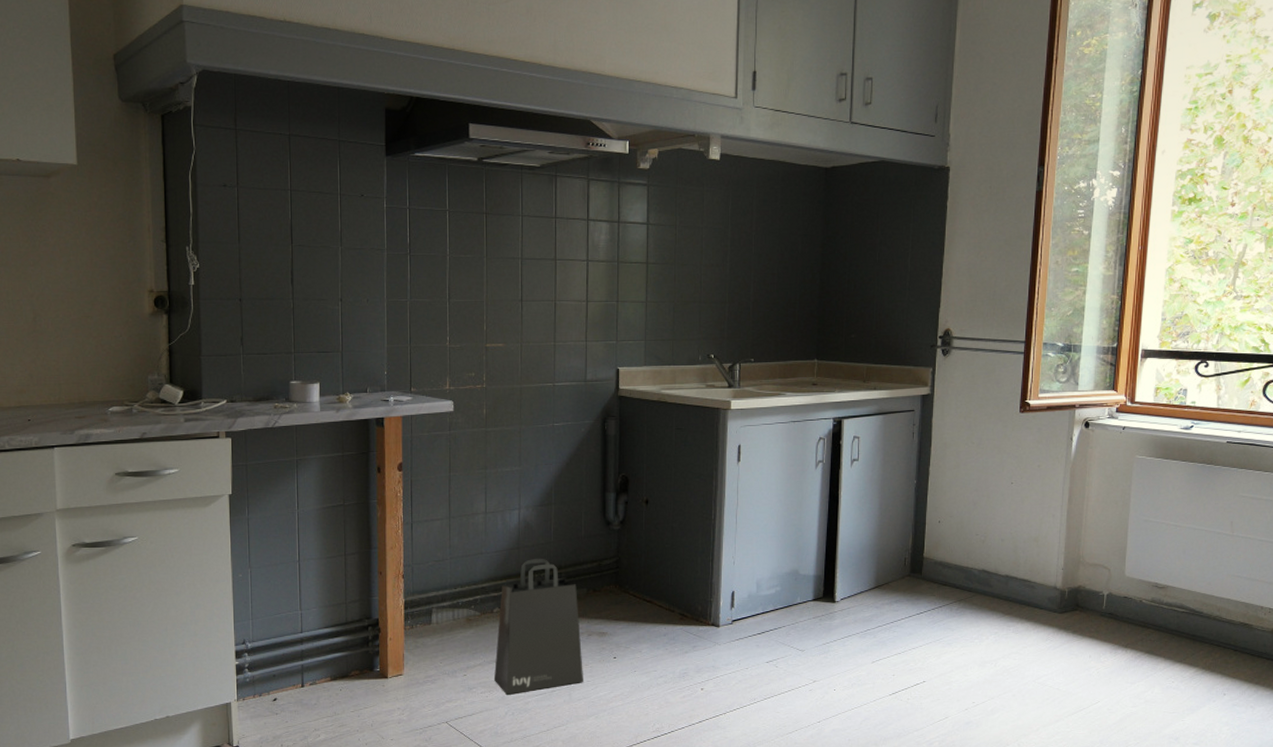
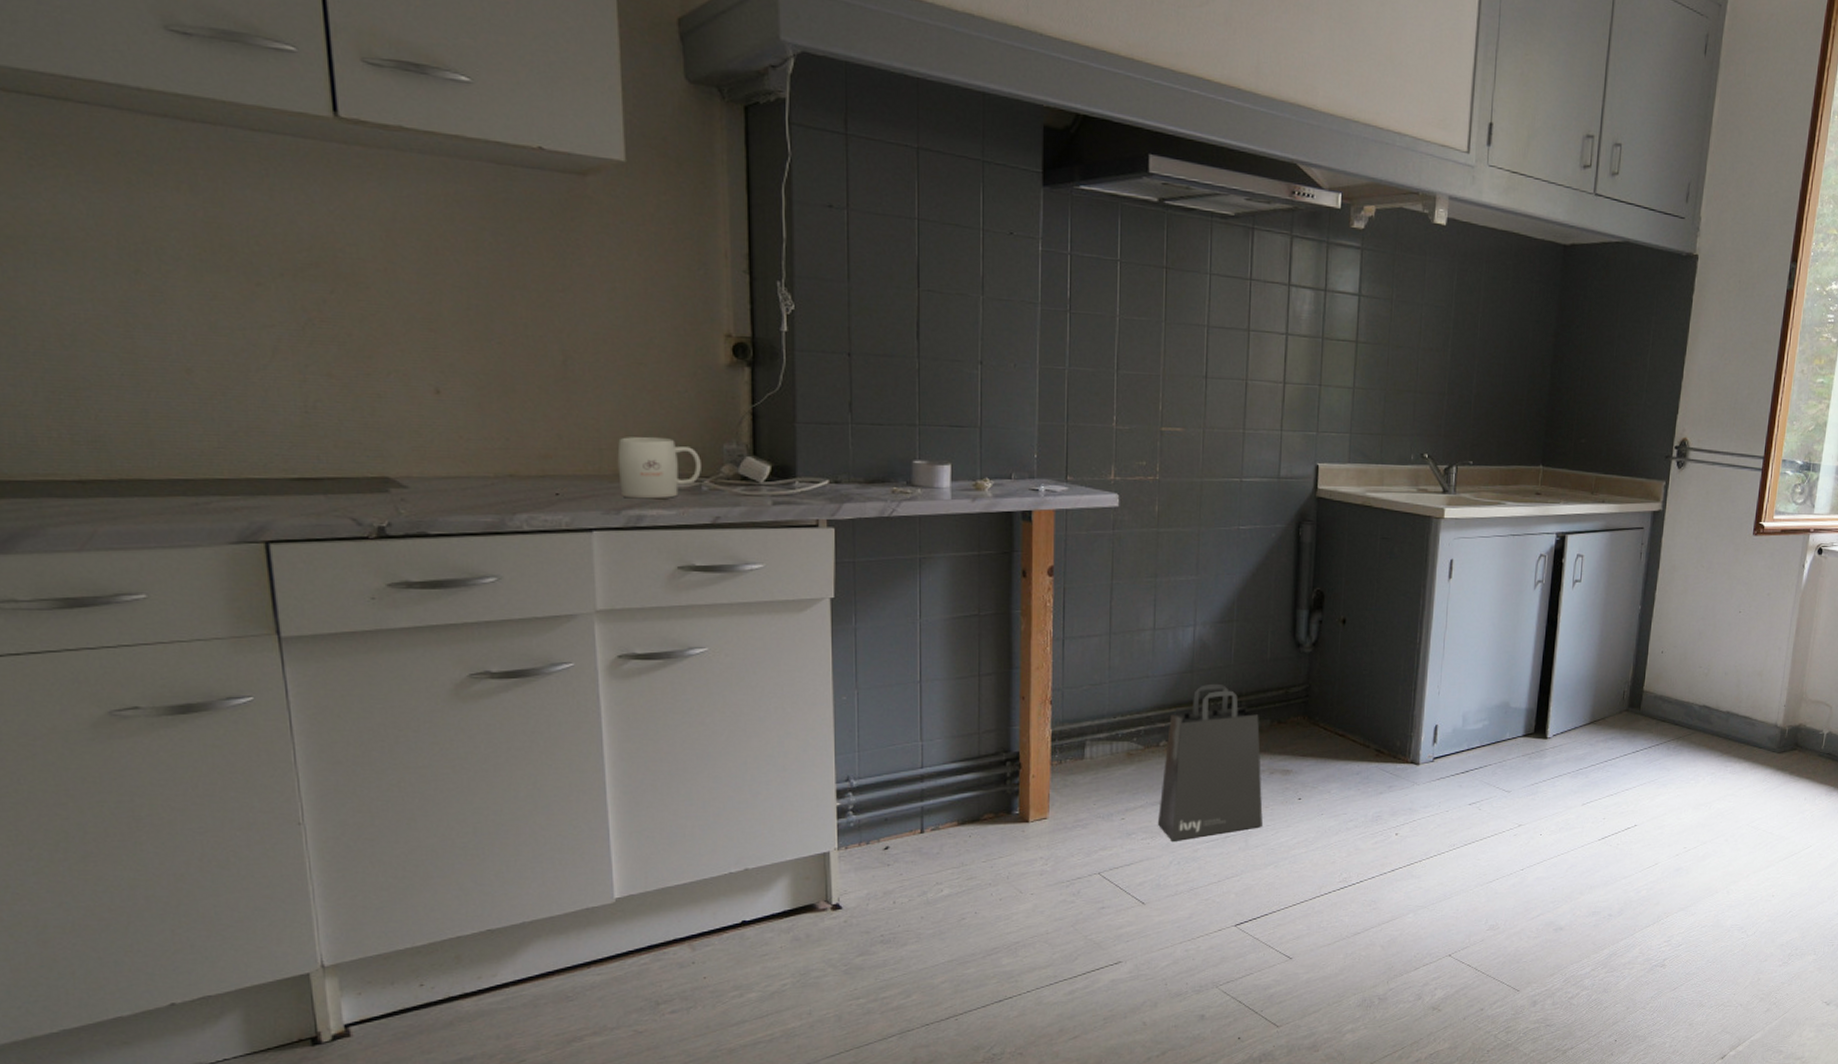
mug: none [71,373,132,421] -> present [617,437,701,499]

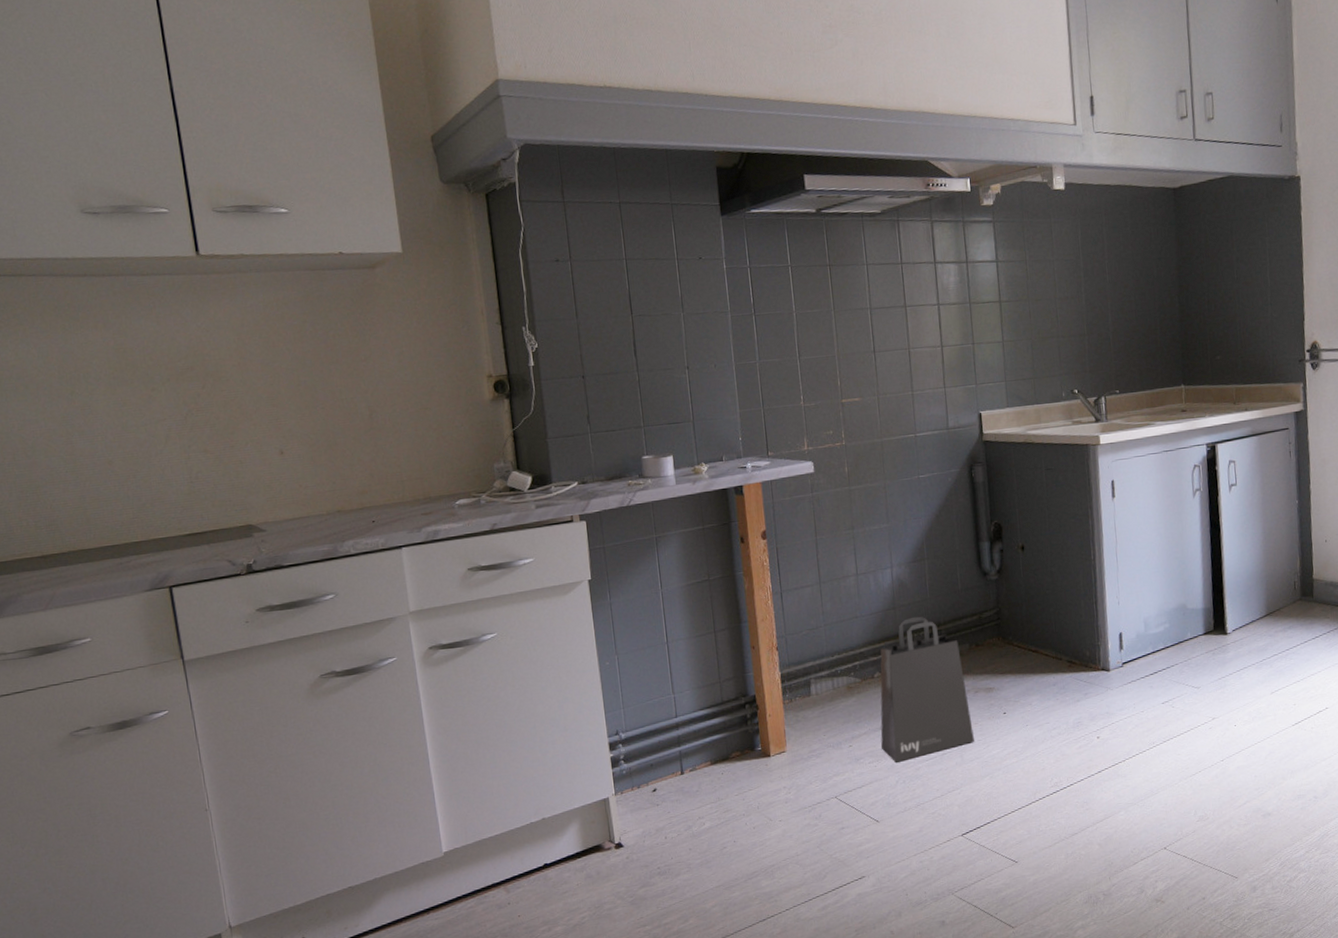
mug: present [617,437,701,499] -> none [414,465,479,518]

